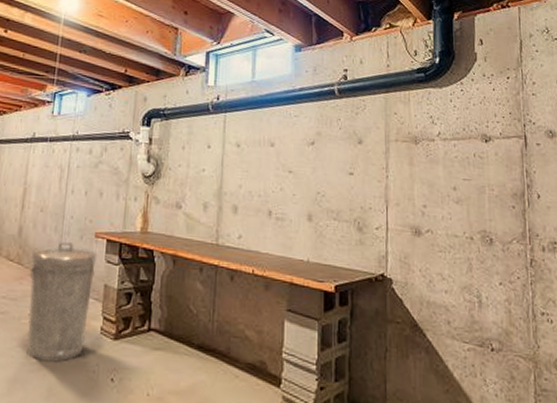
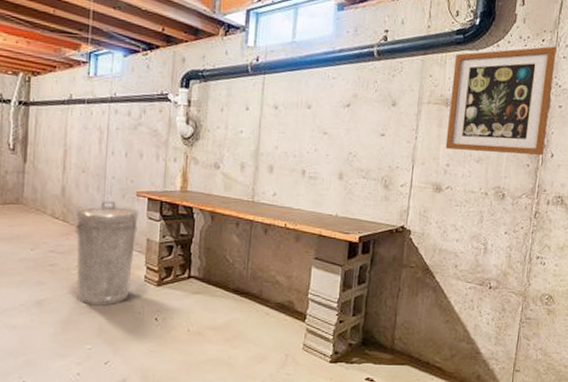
wall art: none [418,83,529,196] -> present [445,46,557,155]

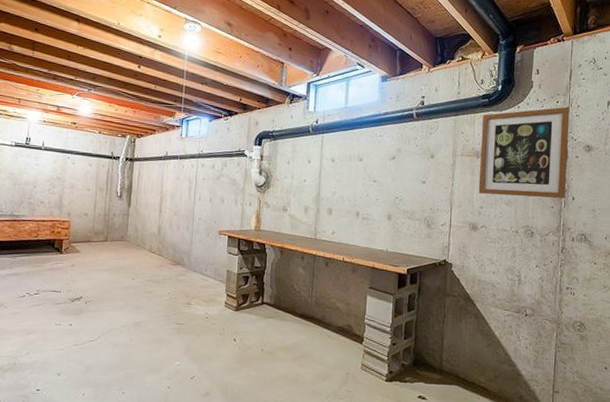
trash can: present [75,201,139,306] -> none [168,238,221,328]

